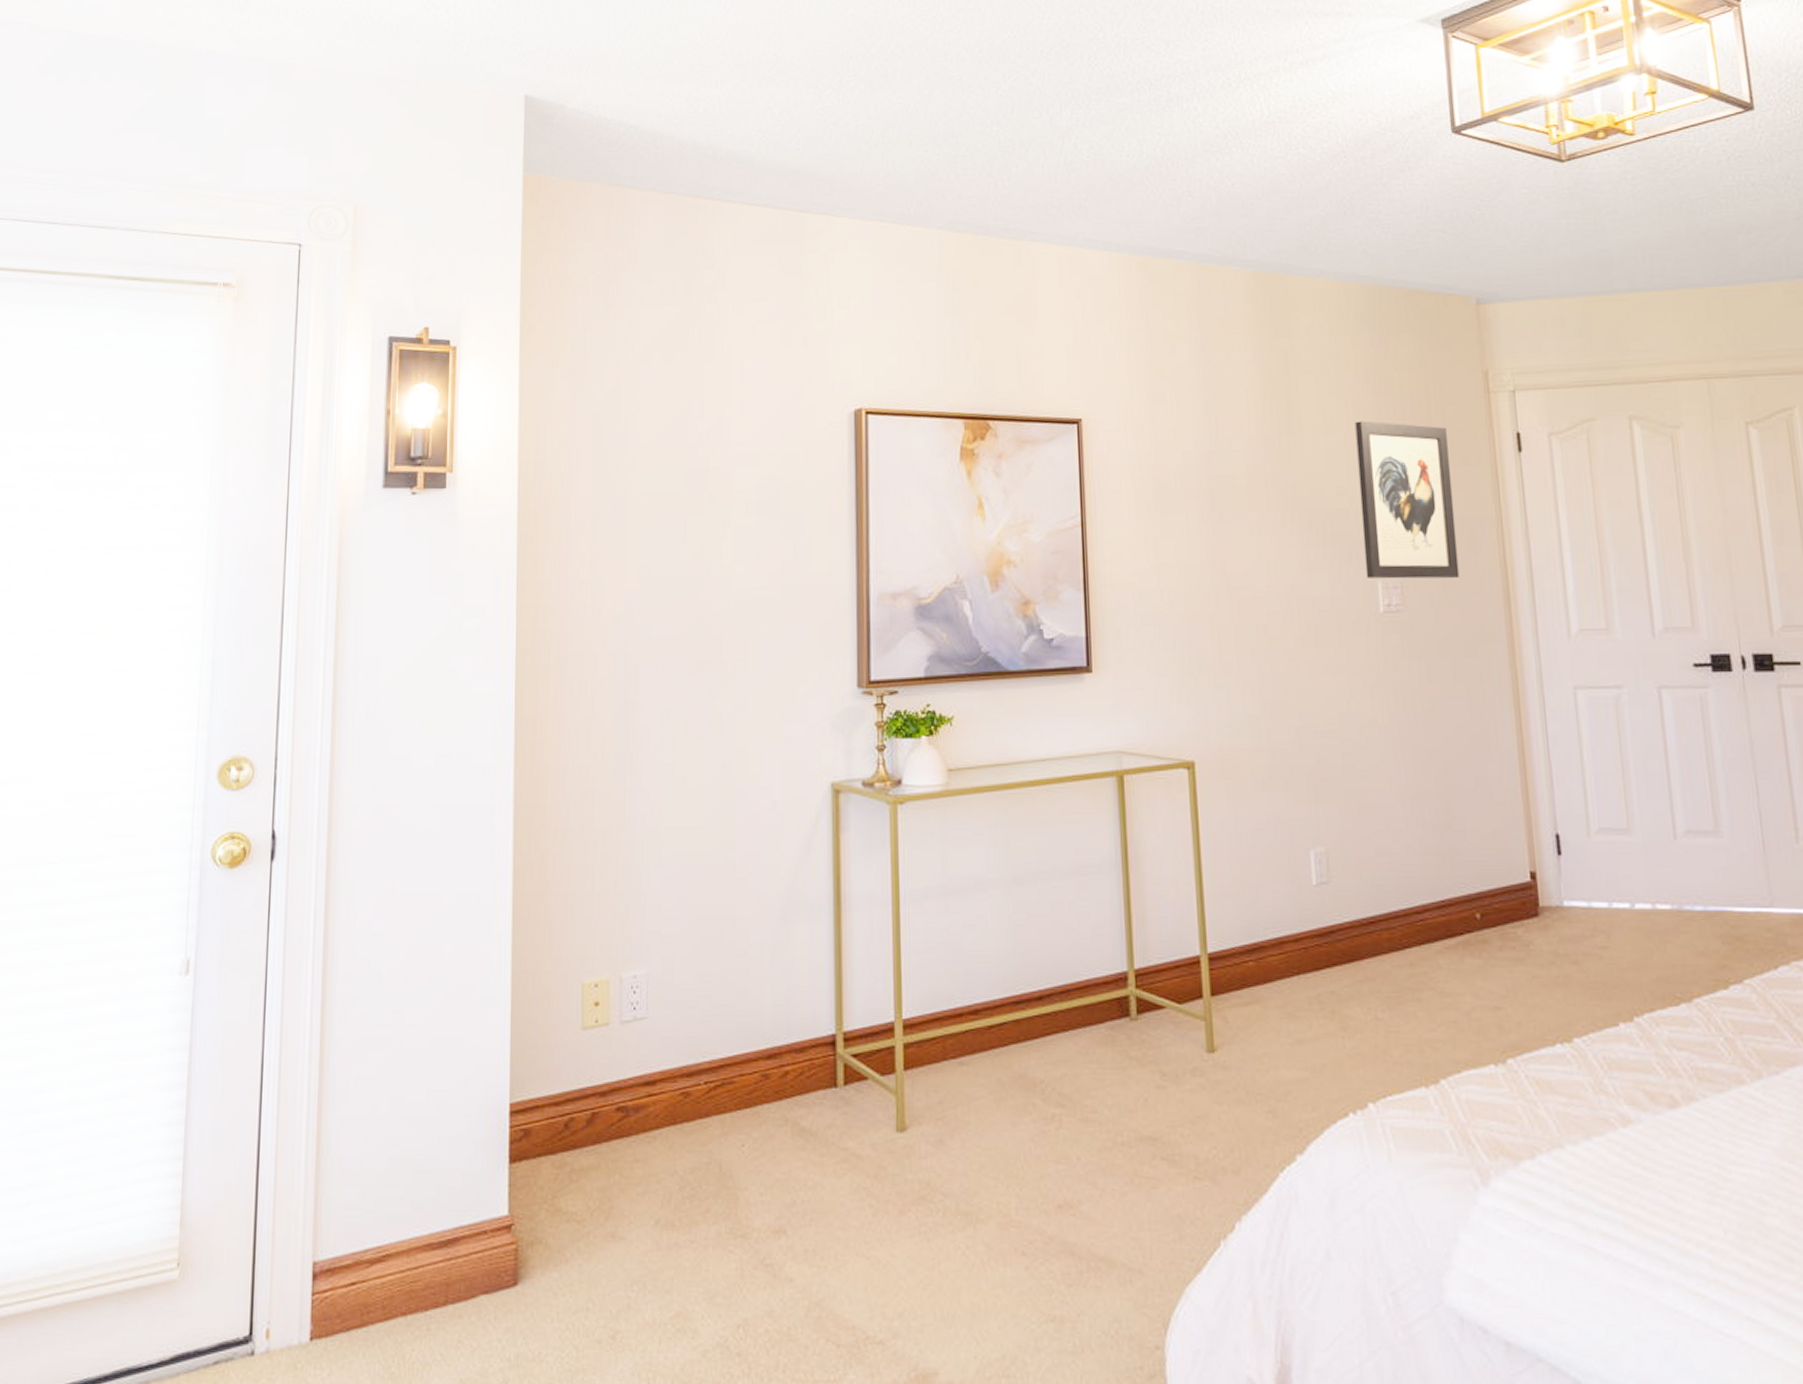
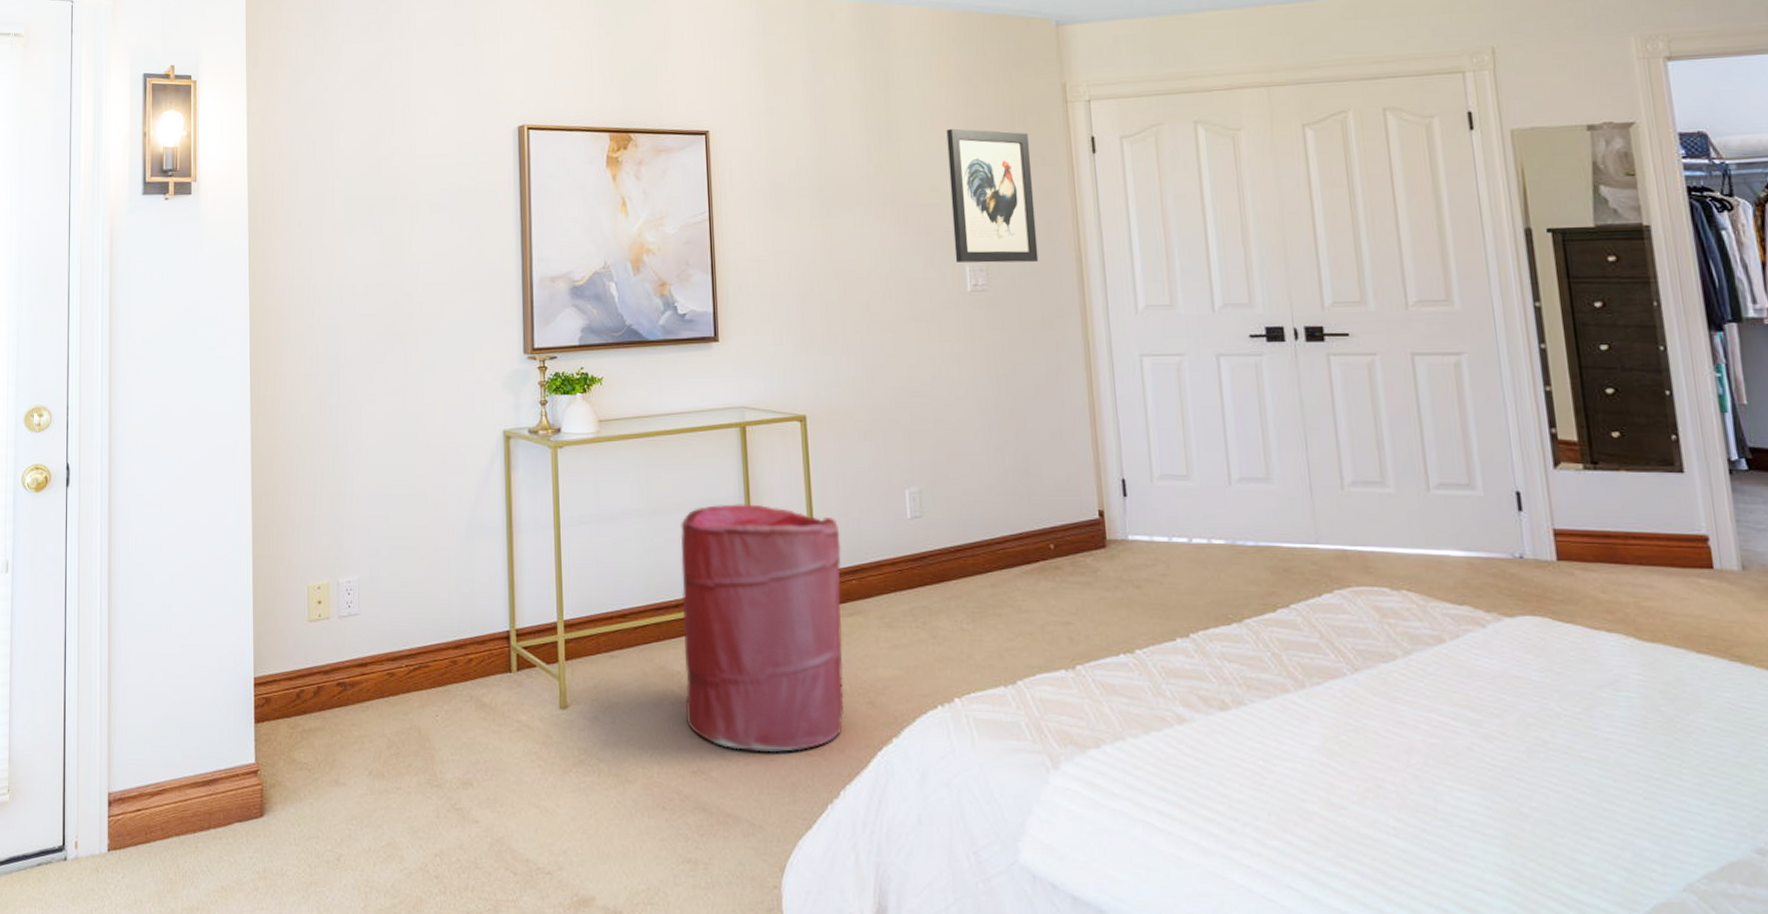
laundry hamper: none [1045,870,1240,1177] -> present [680,504,844,752]

